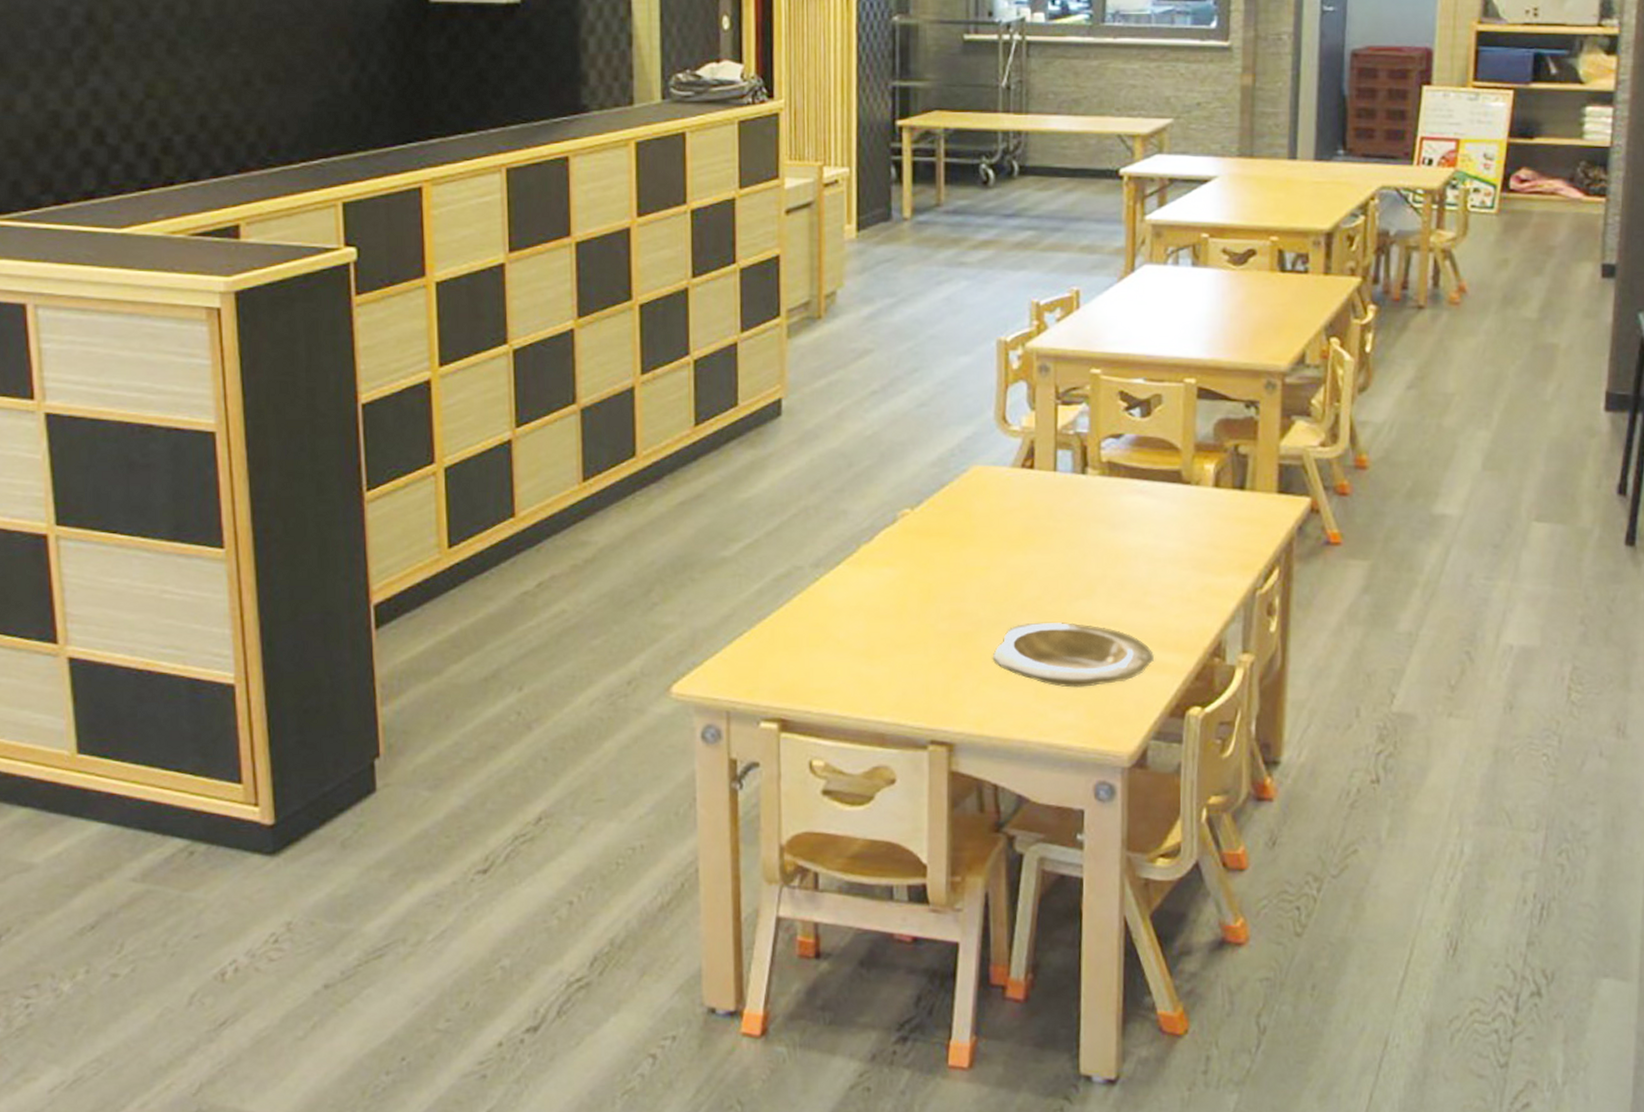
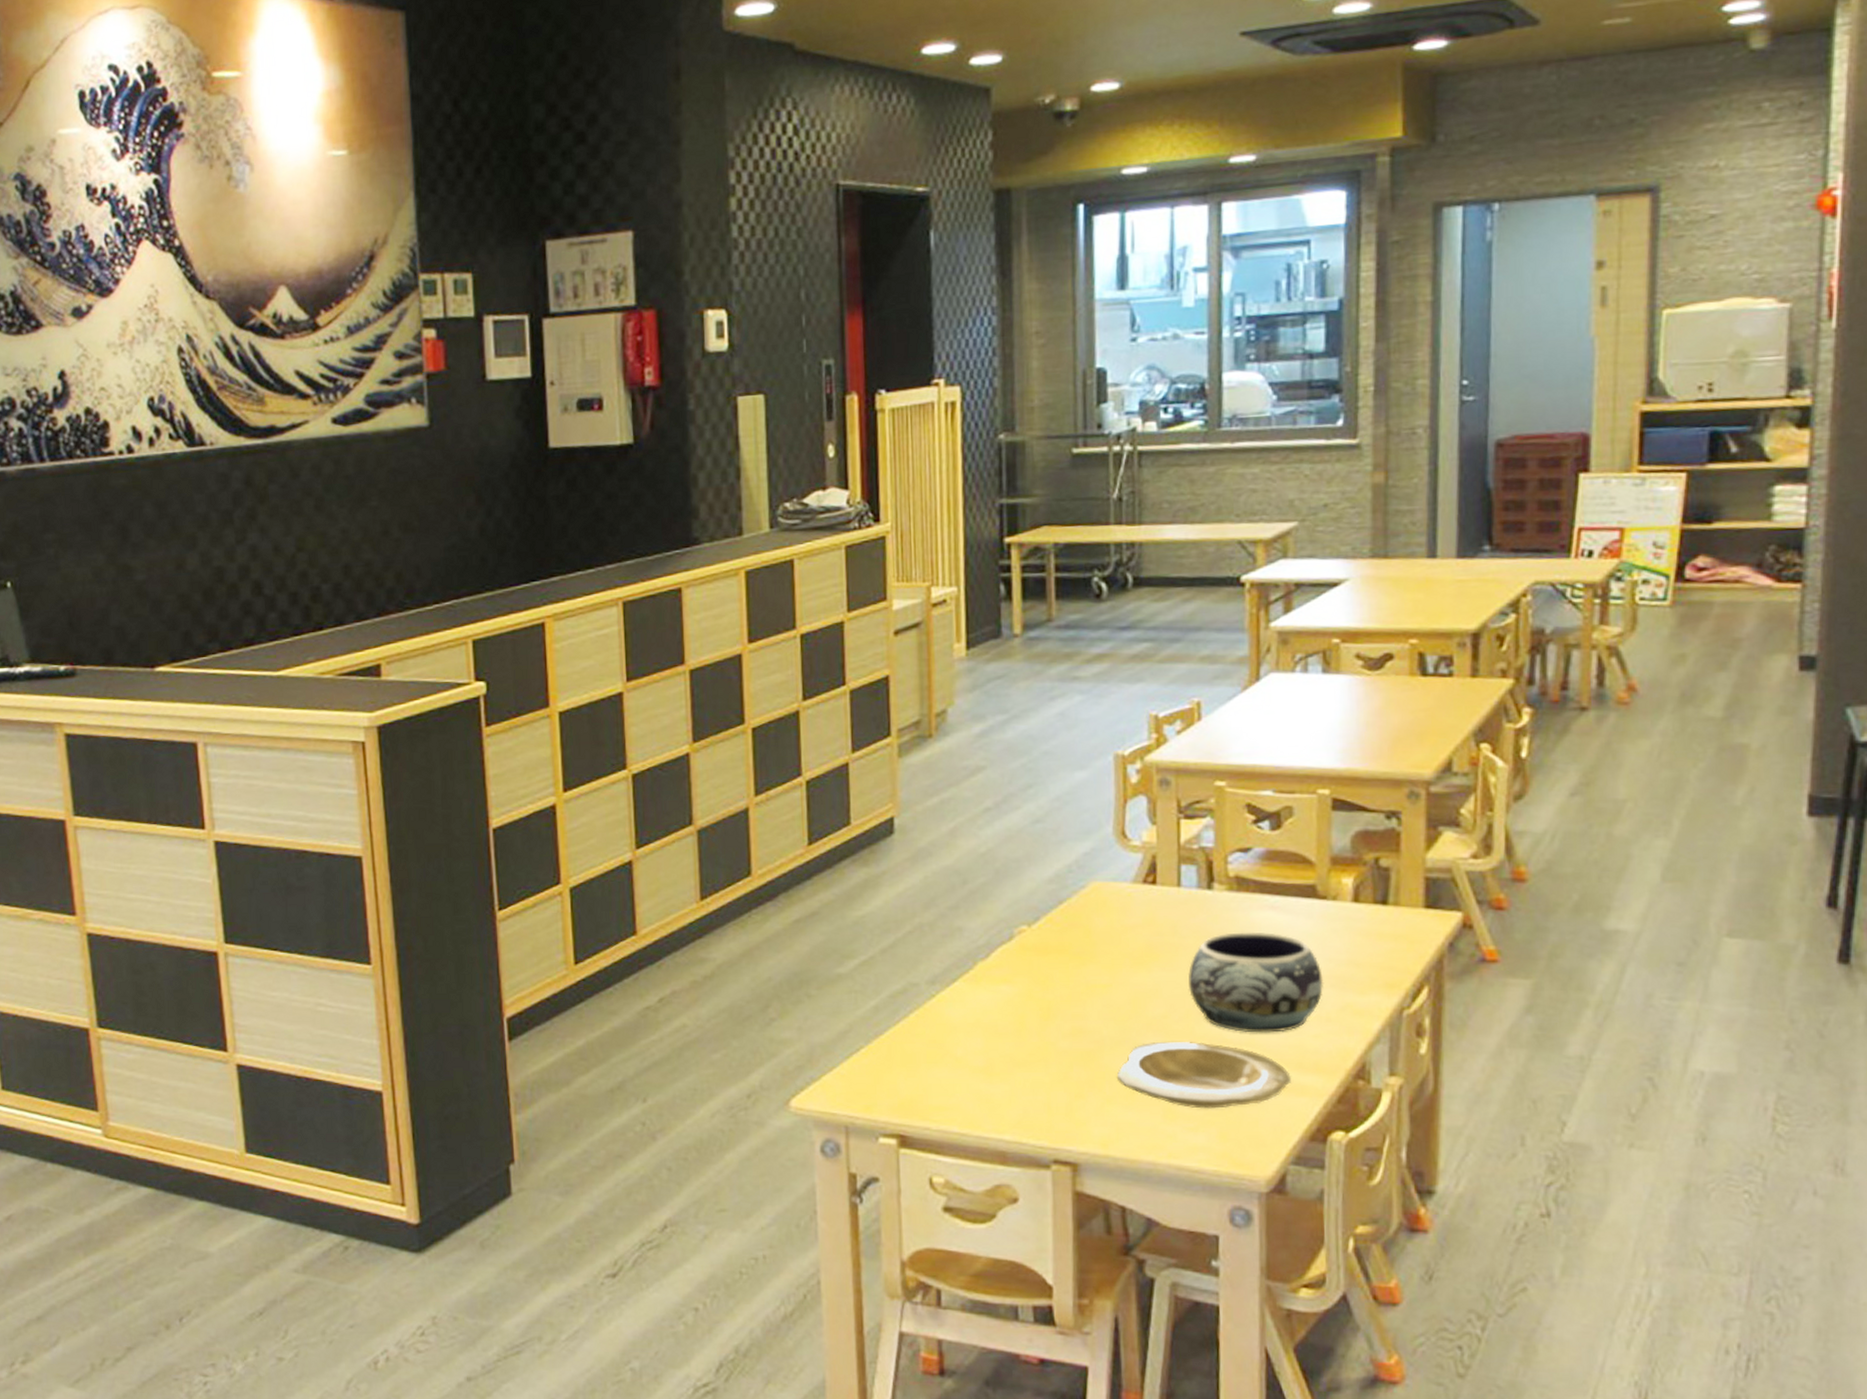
decorative bowl: none [1061,515,1186,614] -> present [1188,932,1324,1033]

